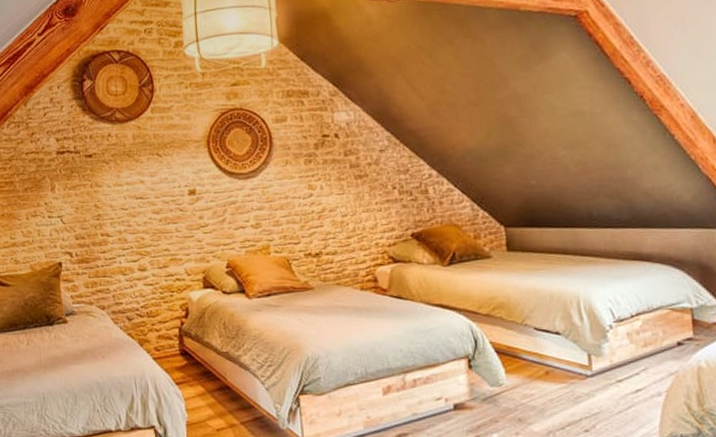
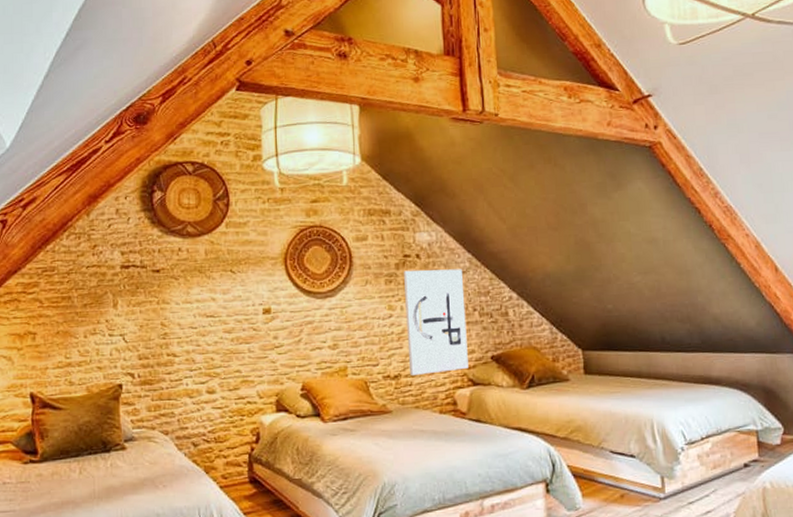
wall art: none [323,147,389,253] -> present [404,269,469,375]

